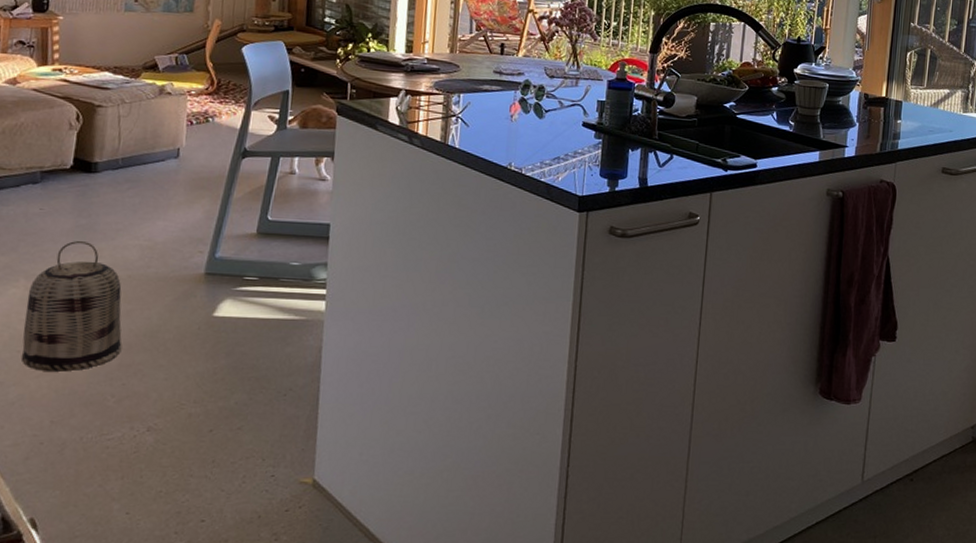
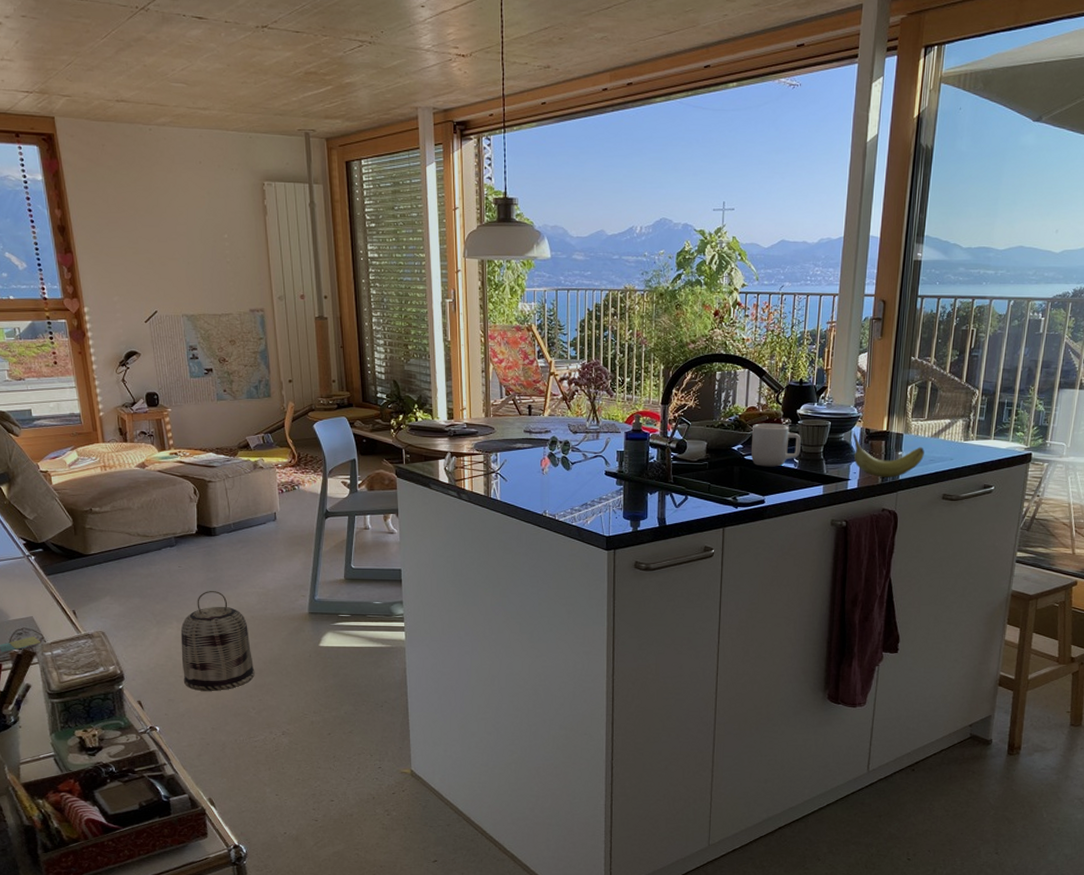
mug: none [744,80,797,129] -> present [751,423,801,467]
fruit: none [850,95,924,148] -> present [852,431,924,479]

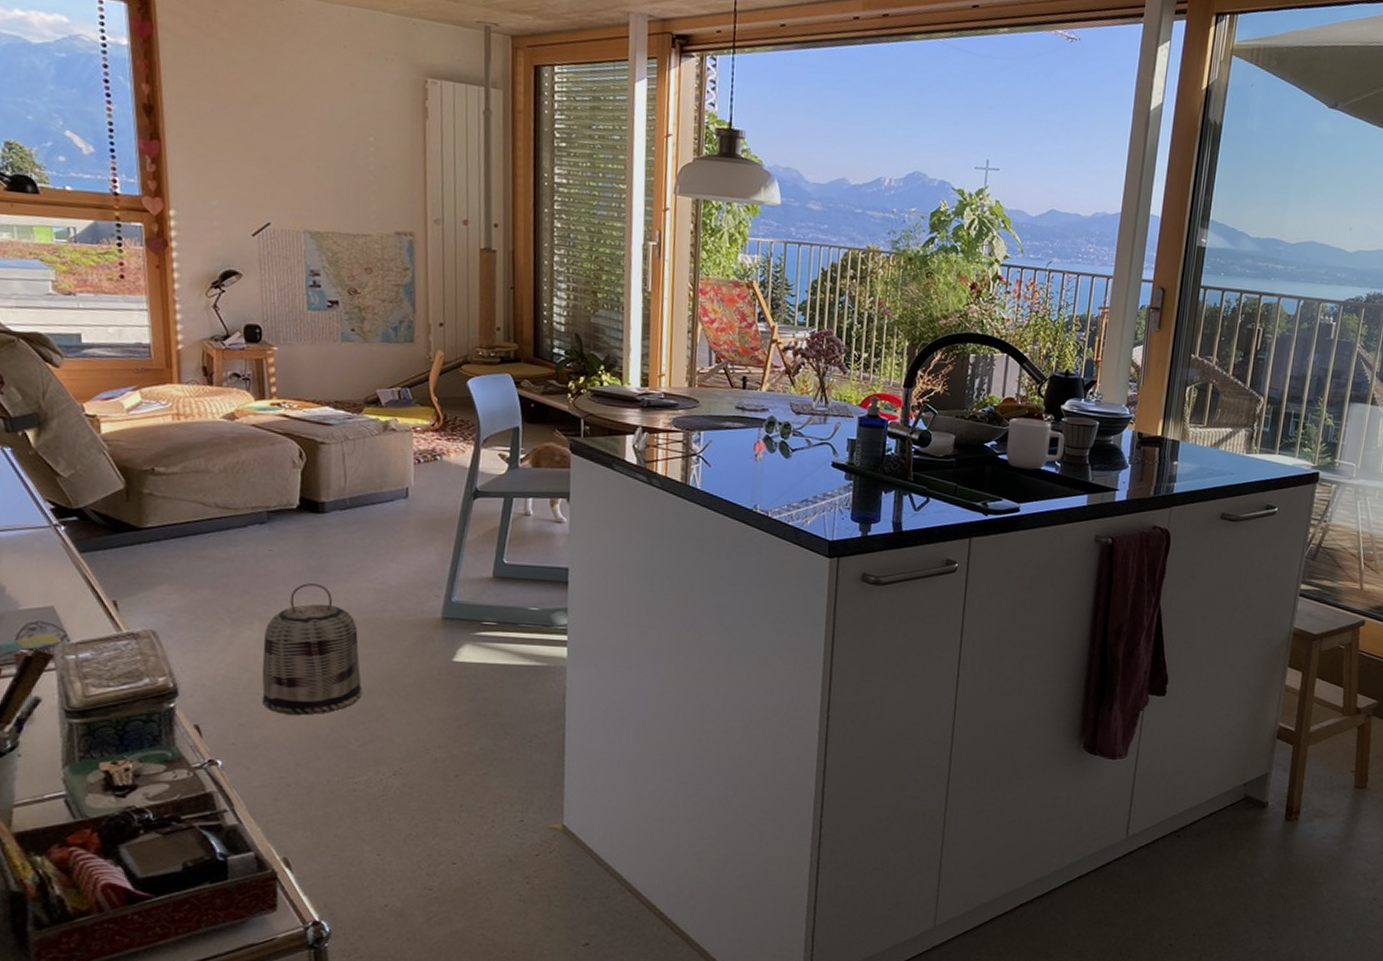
fruit: present [852,431,924,479] -> none [1123,434,1203,492]

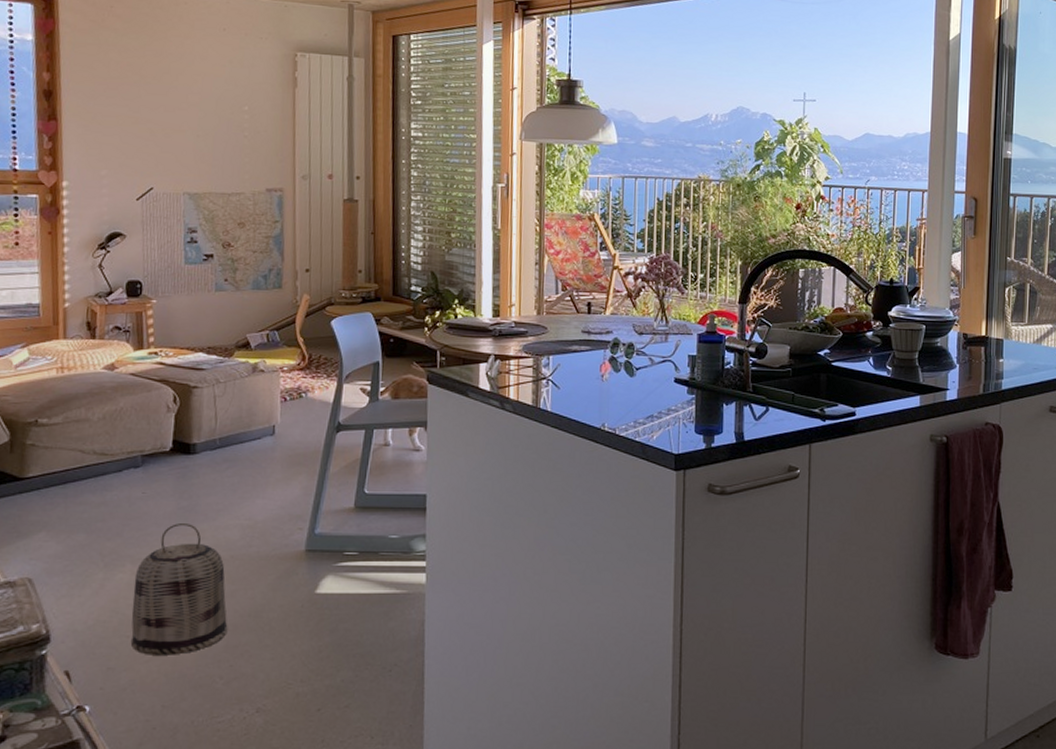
mug: present [1006,417,1065,470] -> none [840,326,894,375]

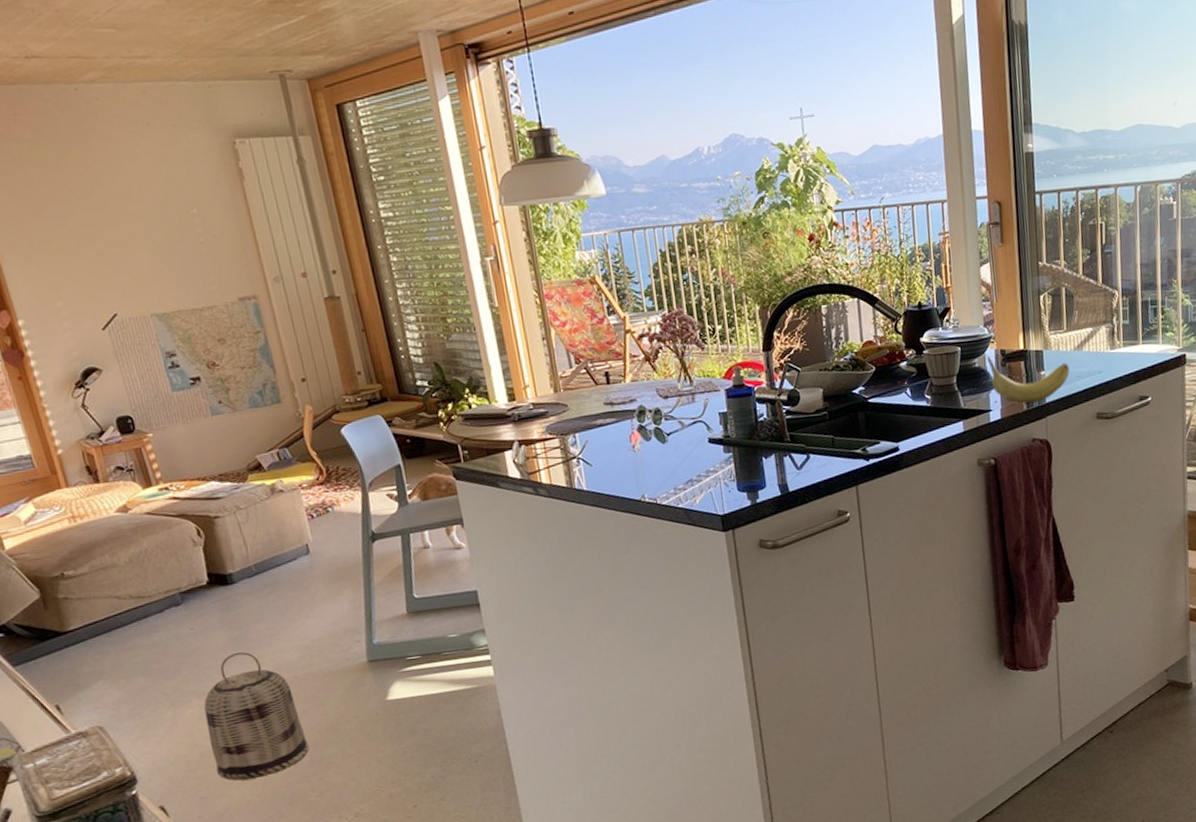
fruit: none [949,336,1027,389] -> present [986,354,1070,404]

